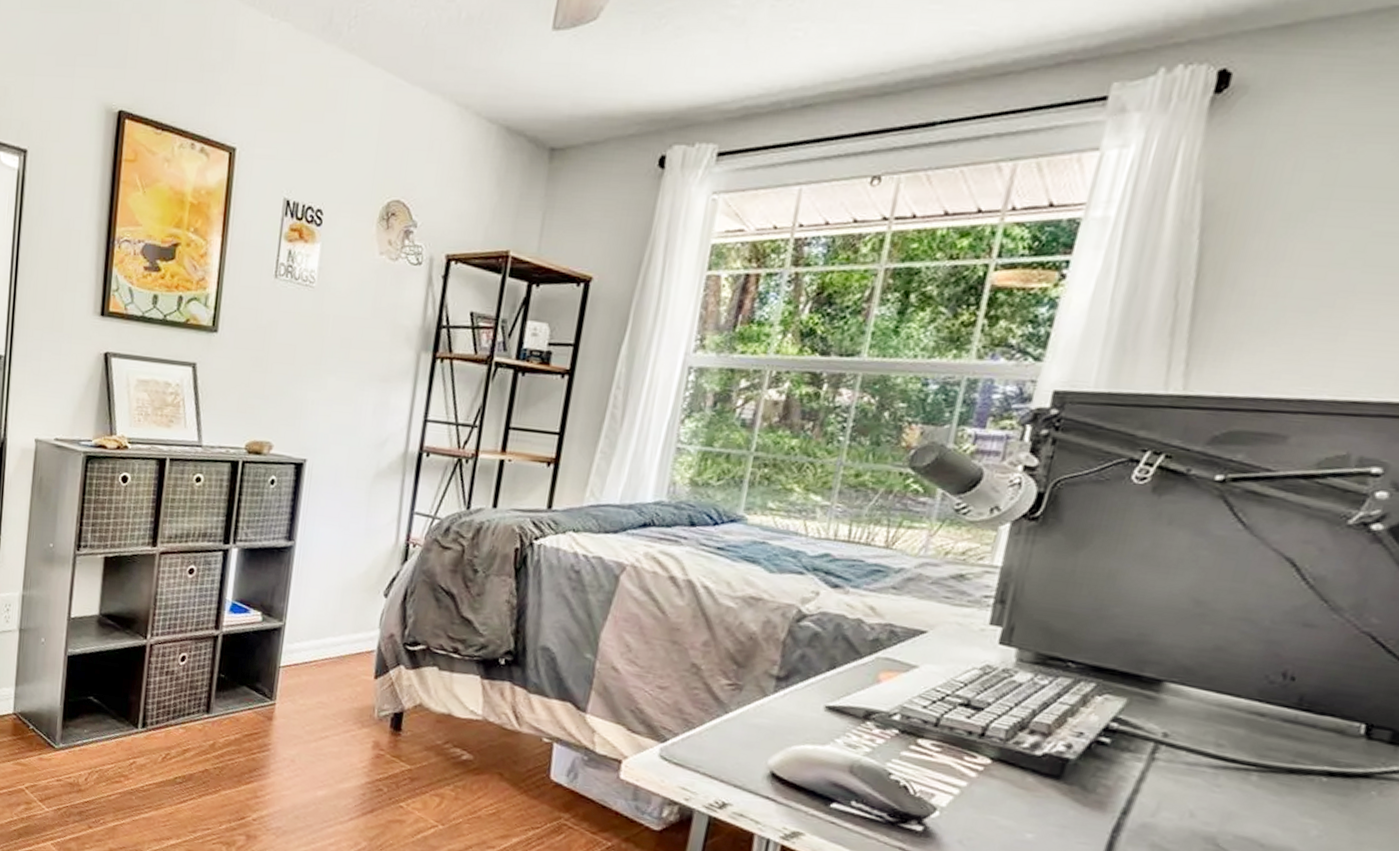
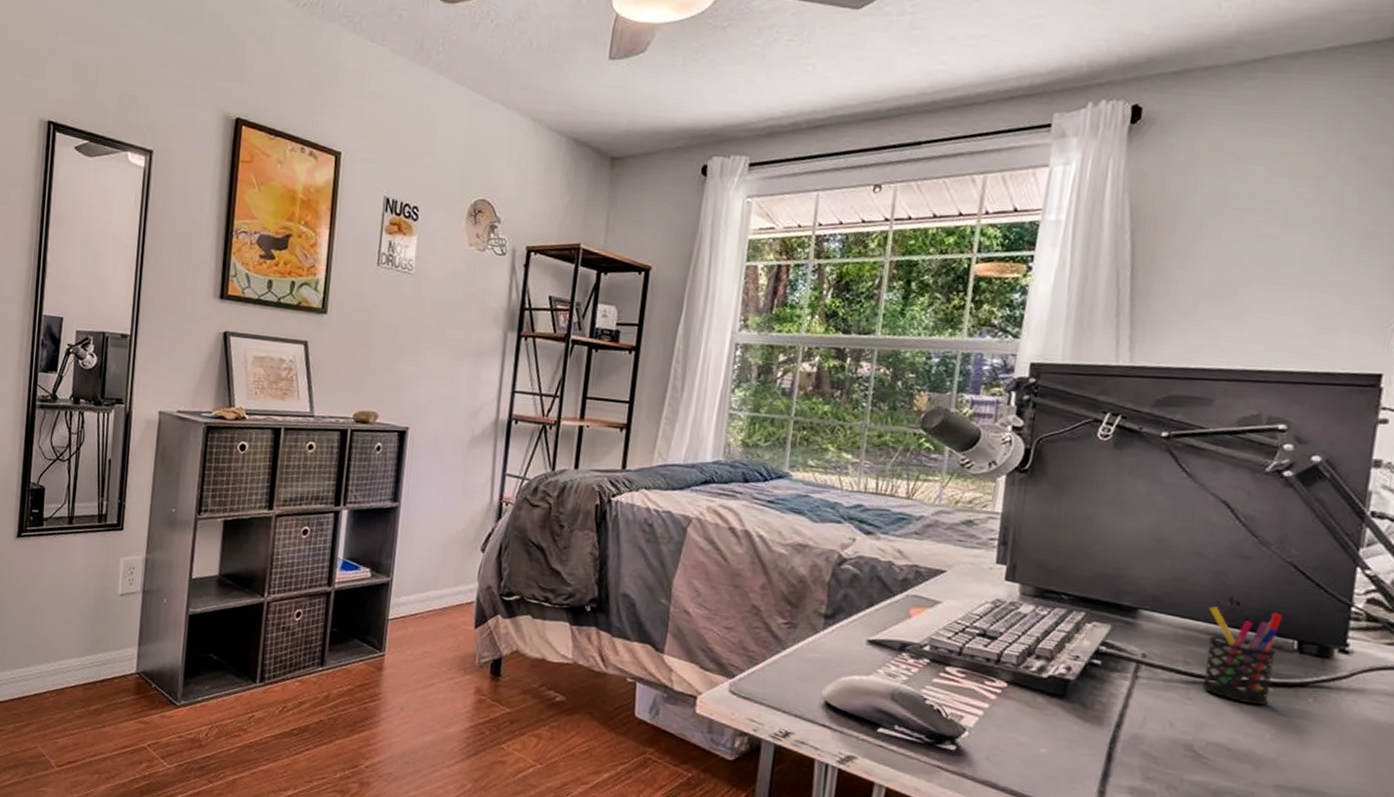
pen holder: none [1235,681,1349,797] -> present [1202,606,1282,705]

